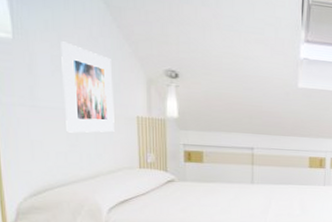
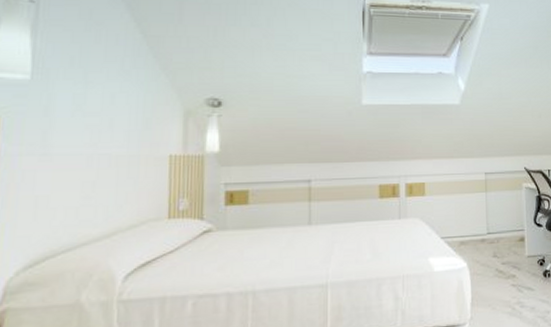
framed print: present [61,41,115,133] -> none [81,78,144,182]

